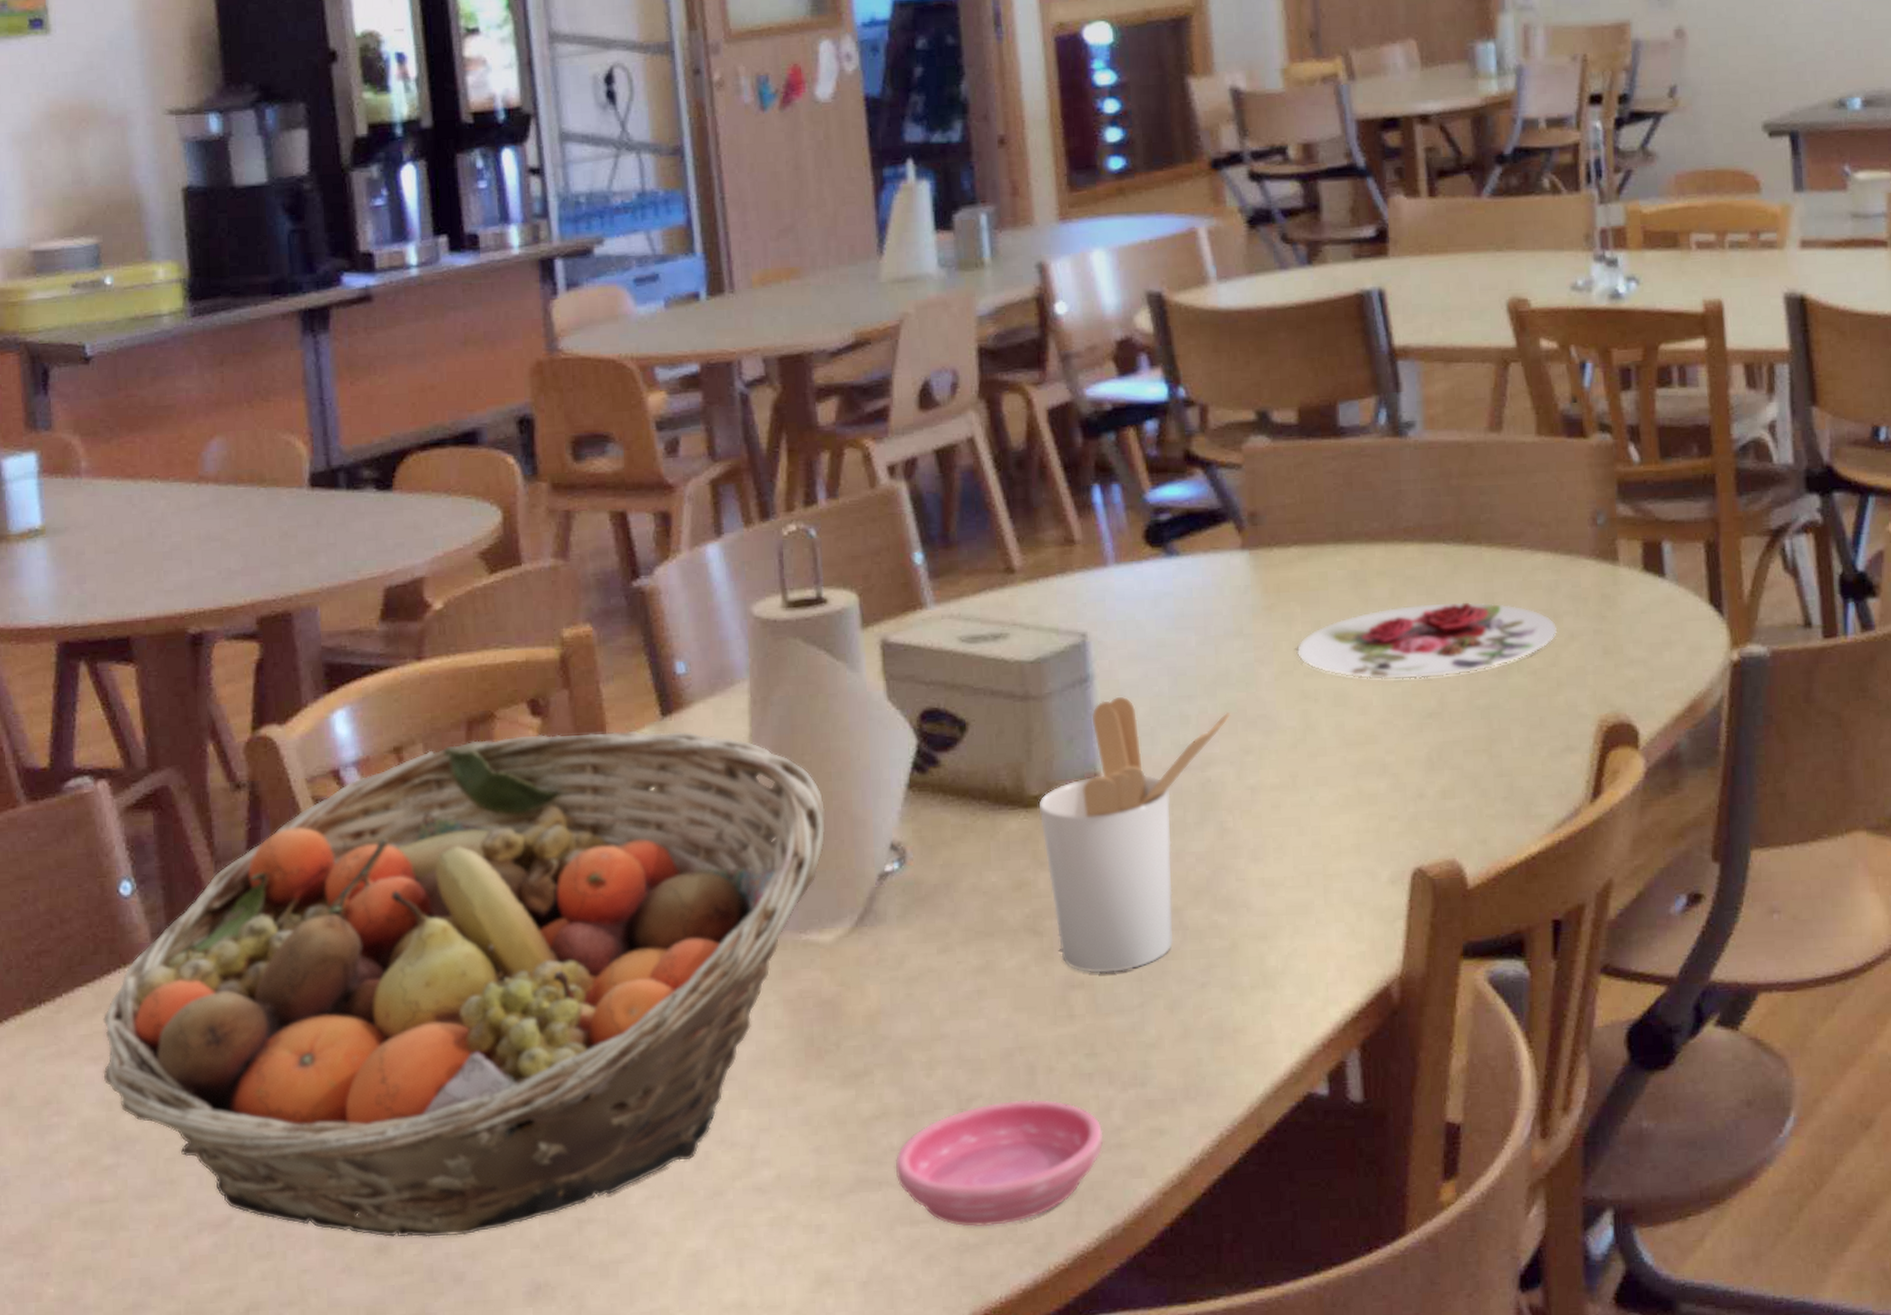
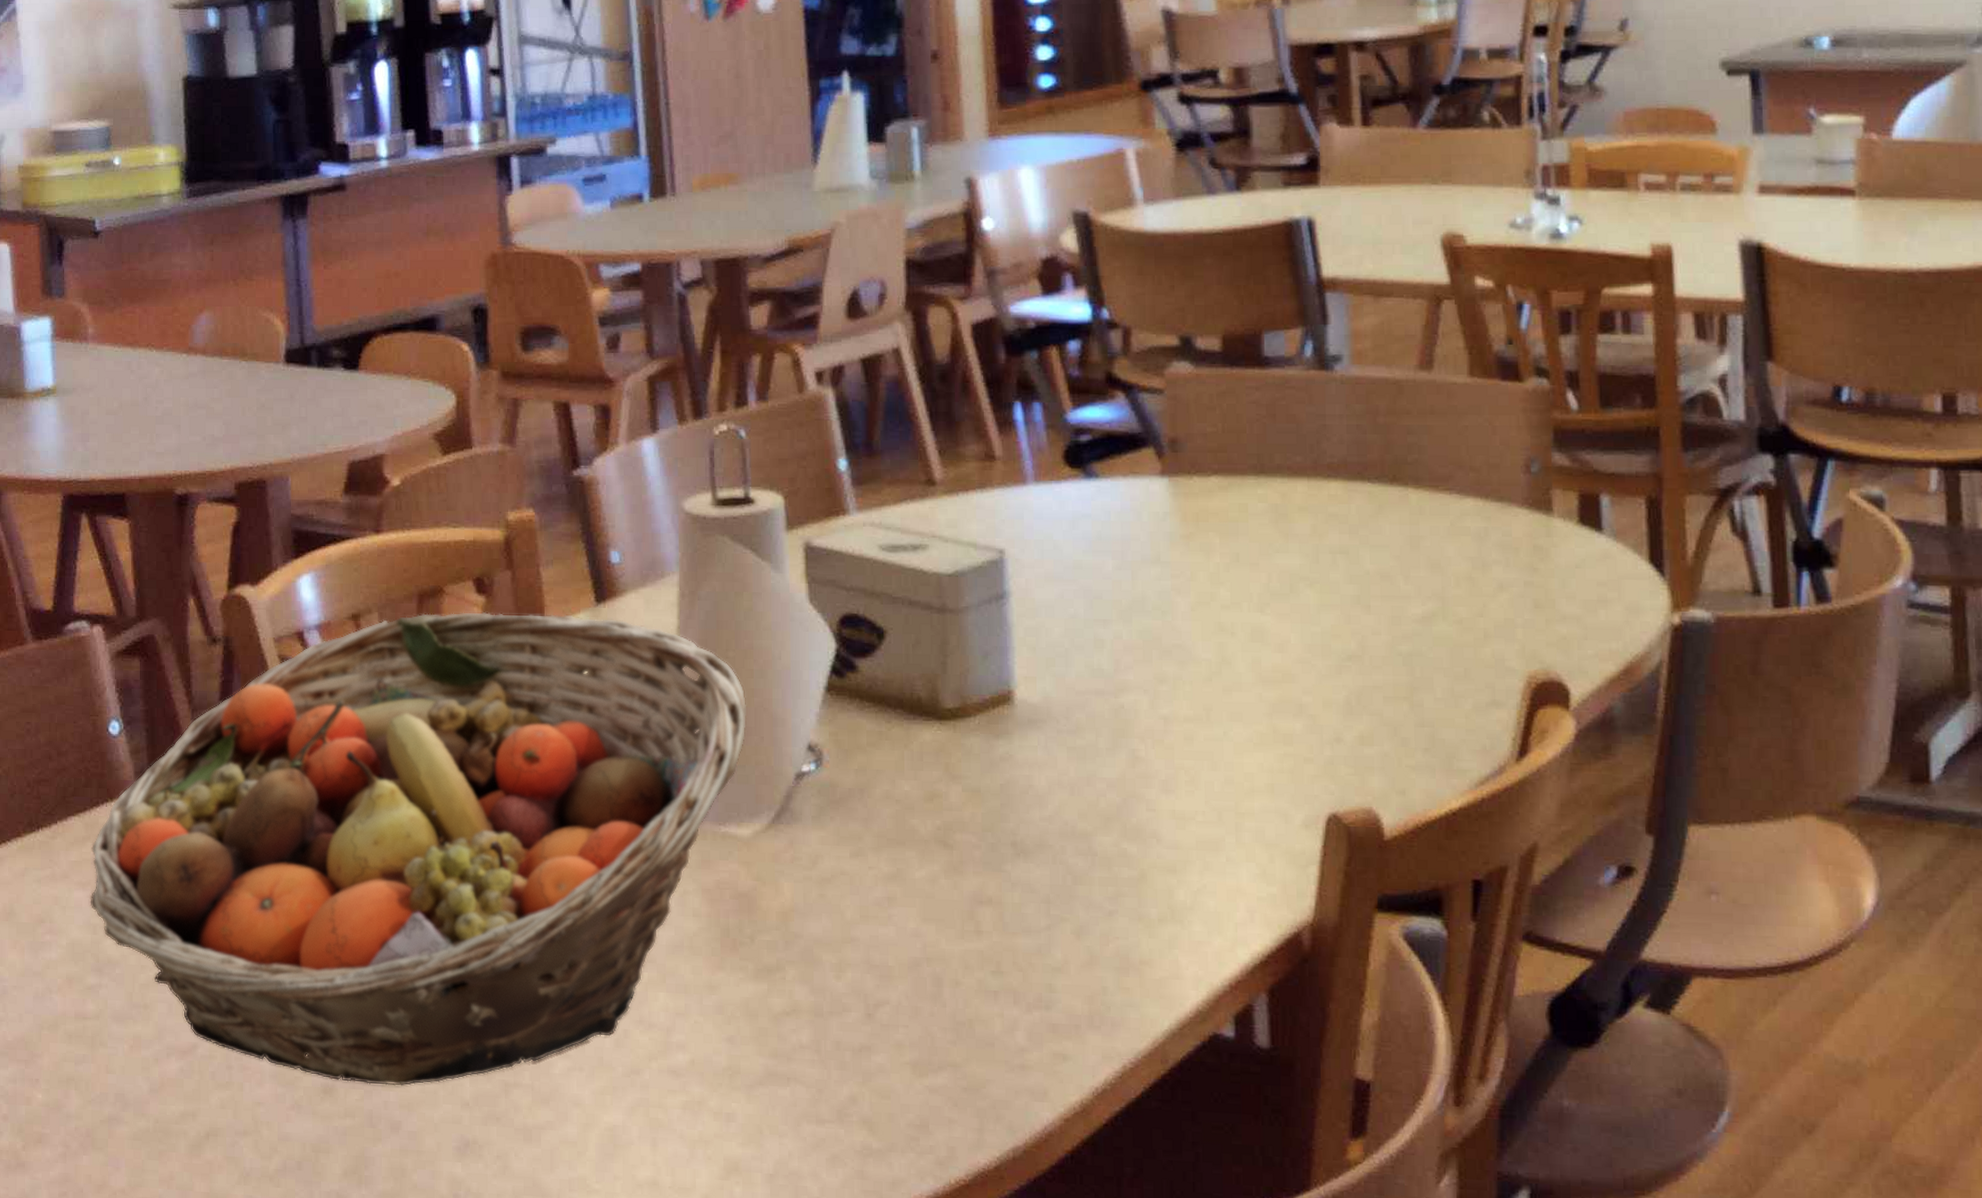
saucer: present [895,1099,1104,1227] -> none [803,1010,1007,1134]
utensil holder: present [1038,696,1230,973] -> none [952,615,1145,892]
plate: present [1296,602,1558,679] -> none [1214,543,1486,620]

